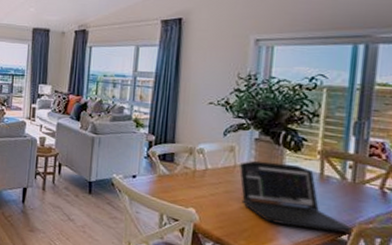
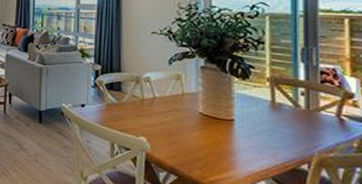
laptop: present [240,160,352,233] -> none [188,88,312,163]

